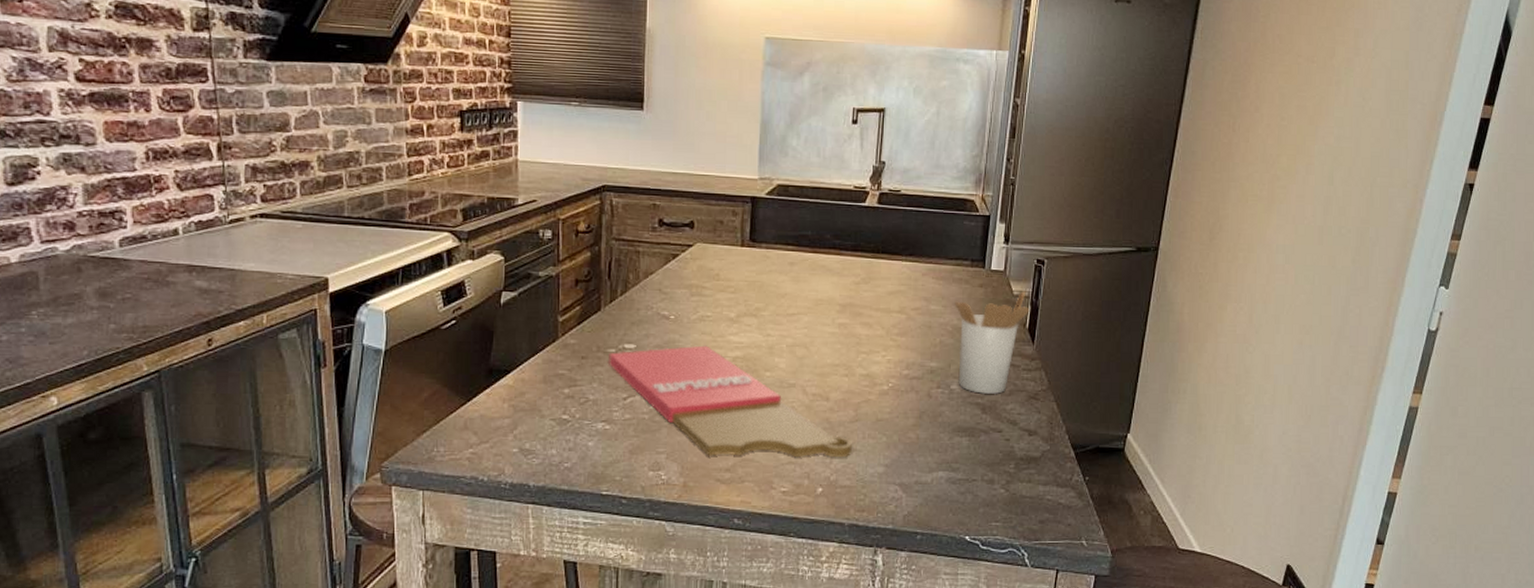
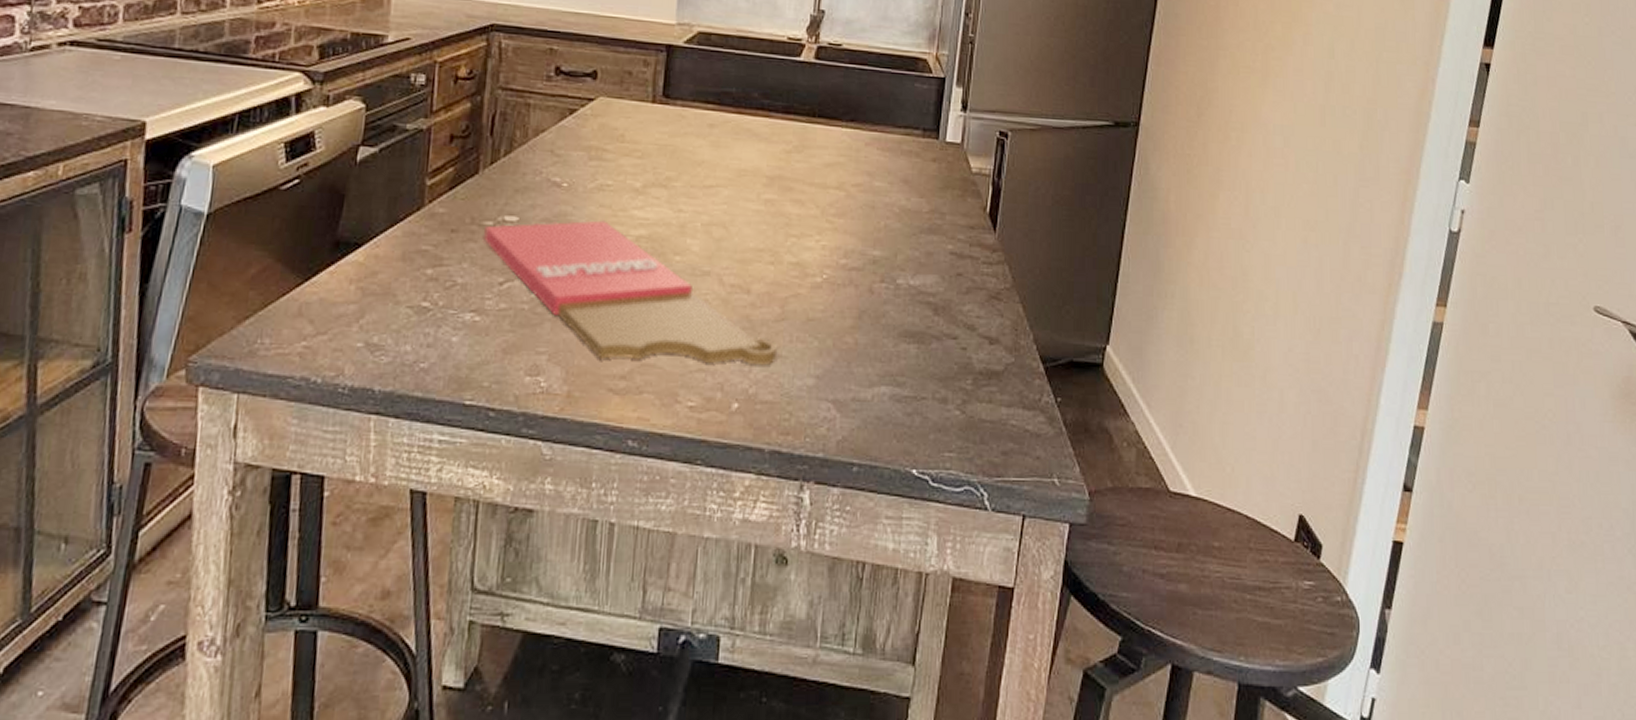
utensil holder: present [954,291,1030,395] -> none [903,168,991,293]

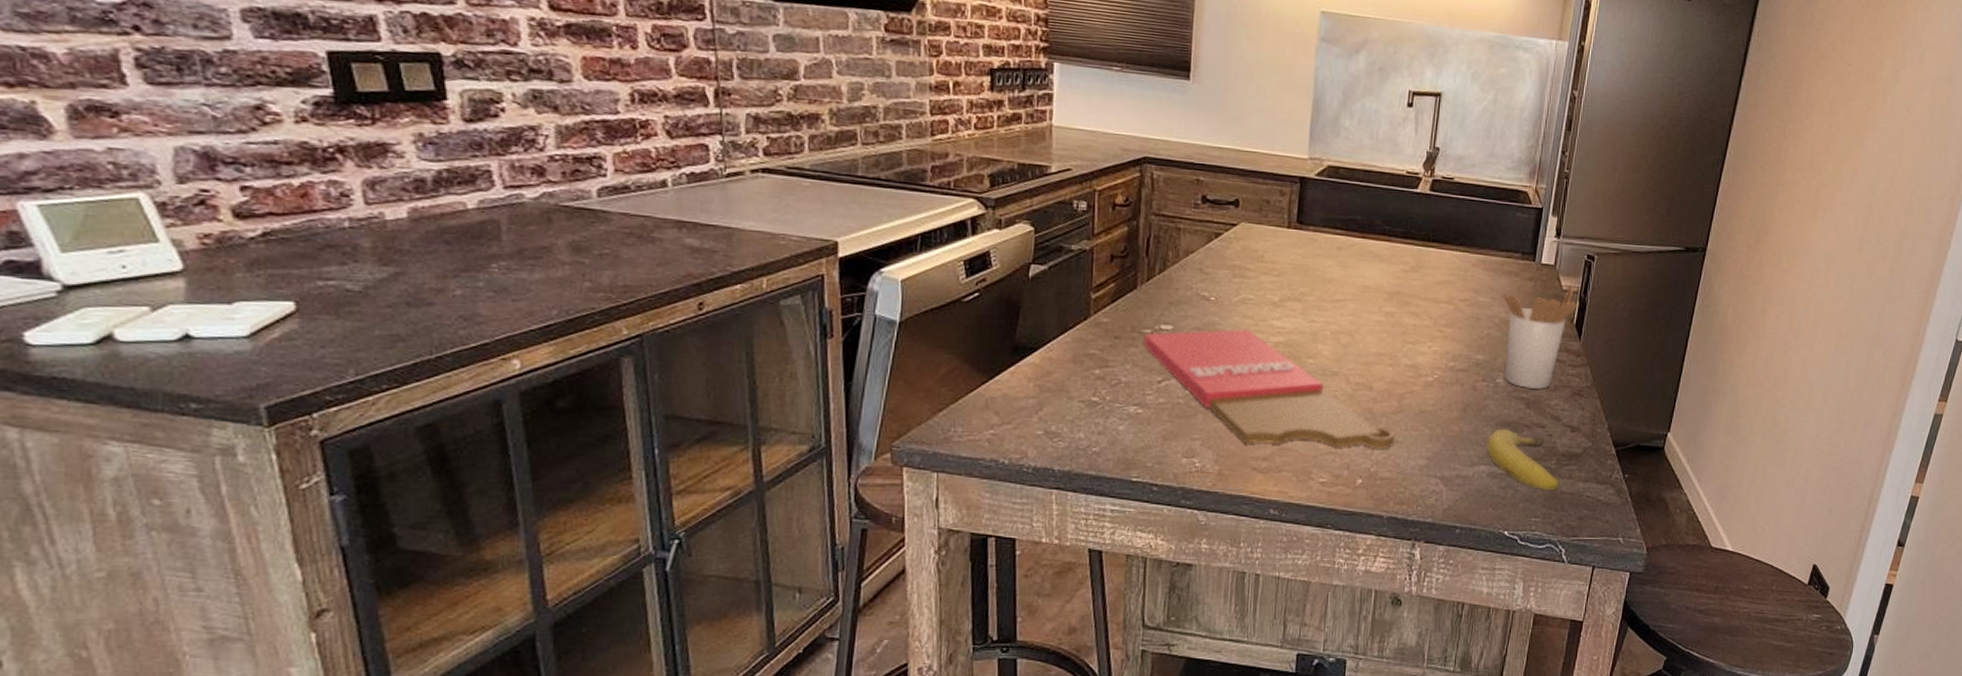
fruit: none [886,341,978,418] -> present [1485,429,1560,491]
utensil holder: none [903,168,991,293] -> present [1503,286,1578,390]

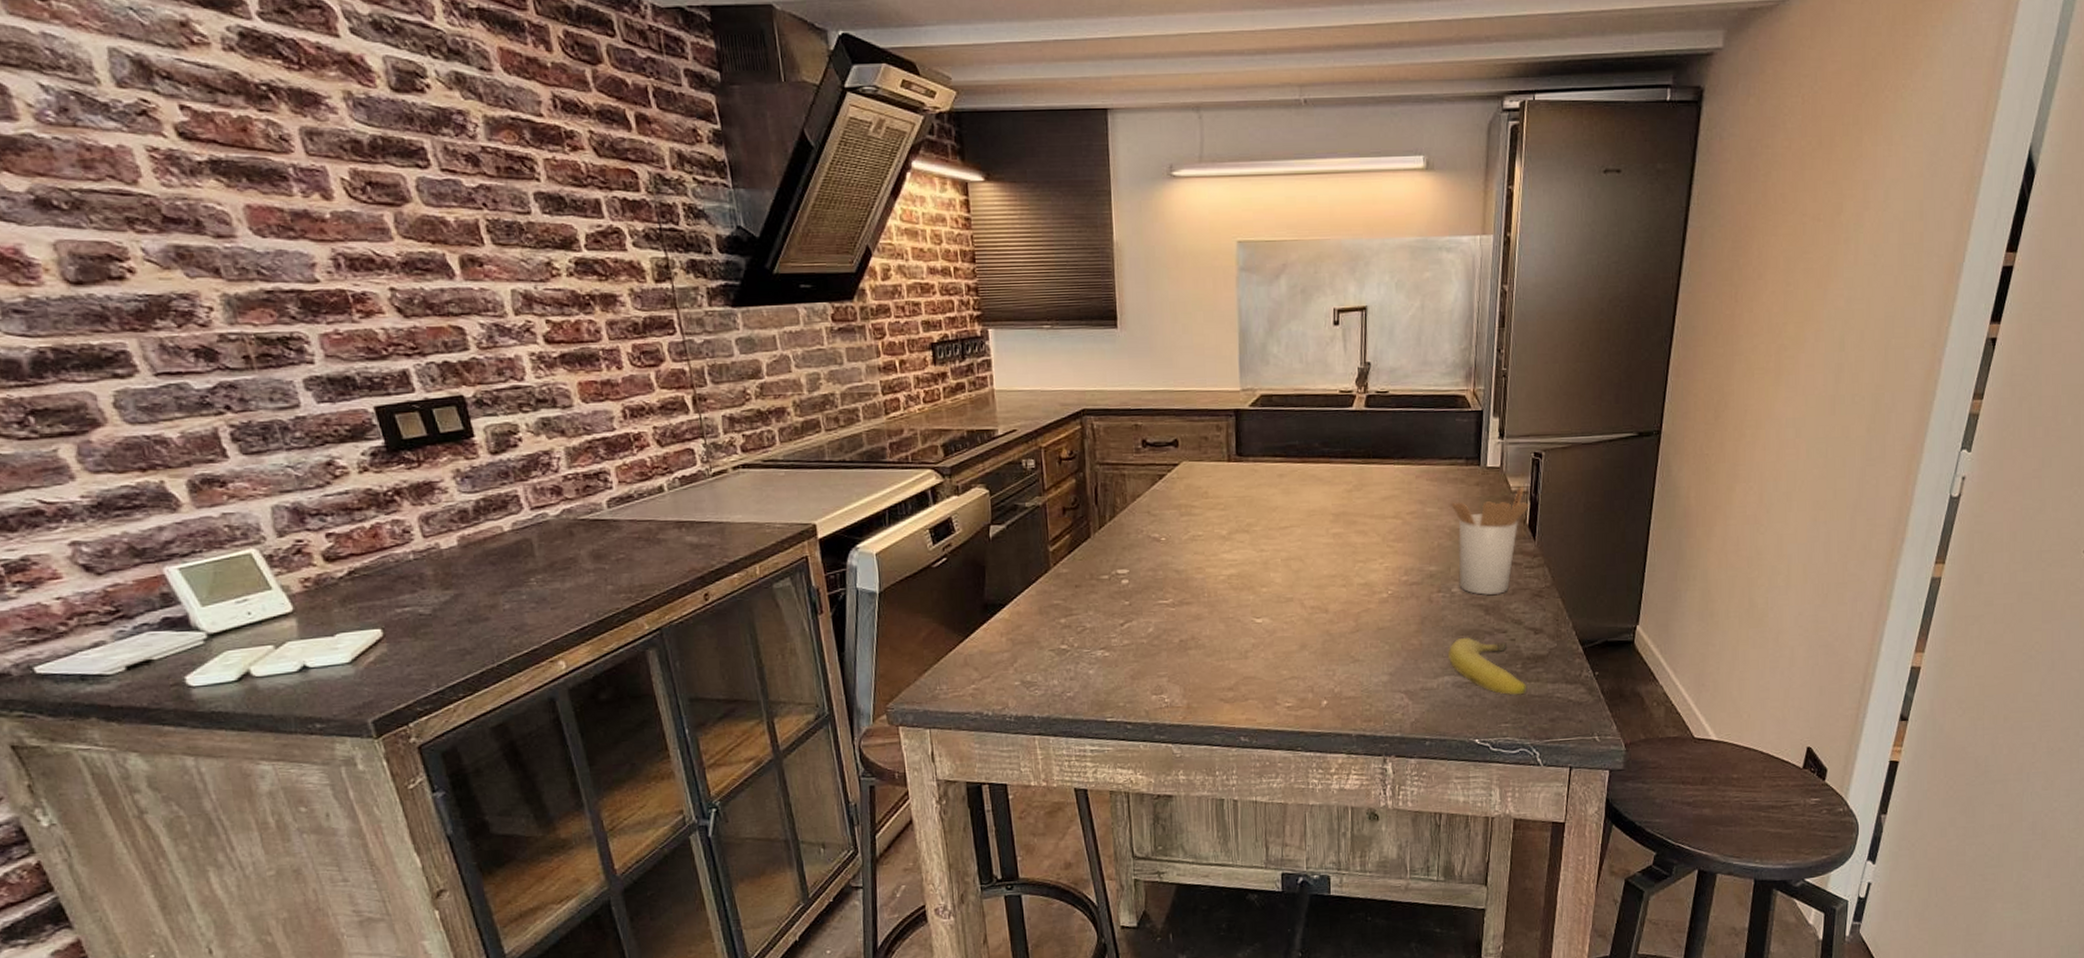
cutting board: present [1143,328,1395,450] -> none [1102,565,1356,676]

